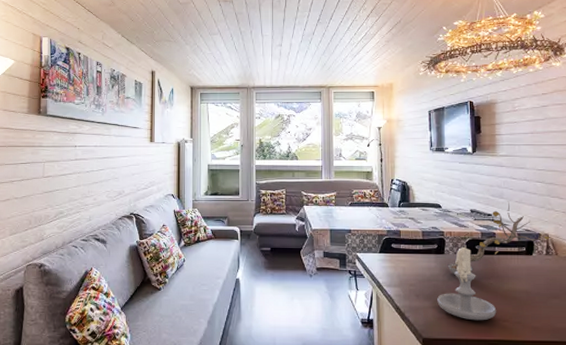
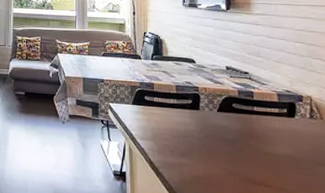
candle: present [437,244,497,321] -> none [193,101,258,184]
plant: present [447,201,549,276] -> none [203,60,312,134]

